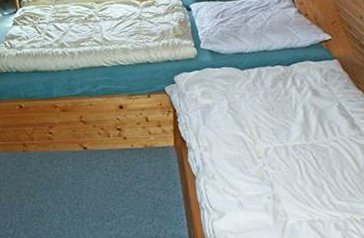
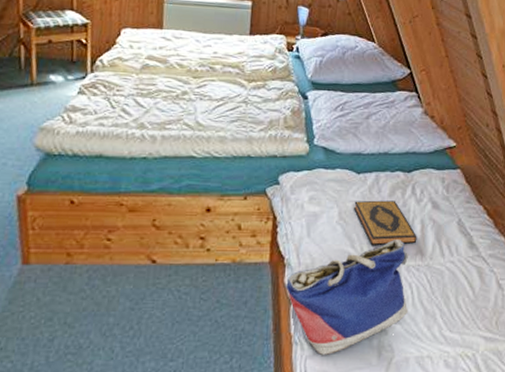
tote bag: none [190,124,298,219] -> present [286,240,409,356]
hardback book: none [241,91,301,130] -> present [354,200,417,246]

